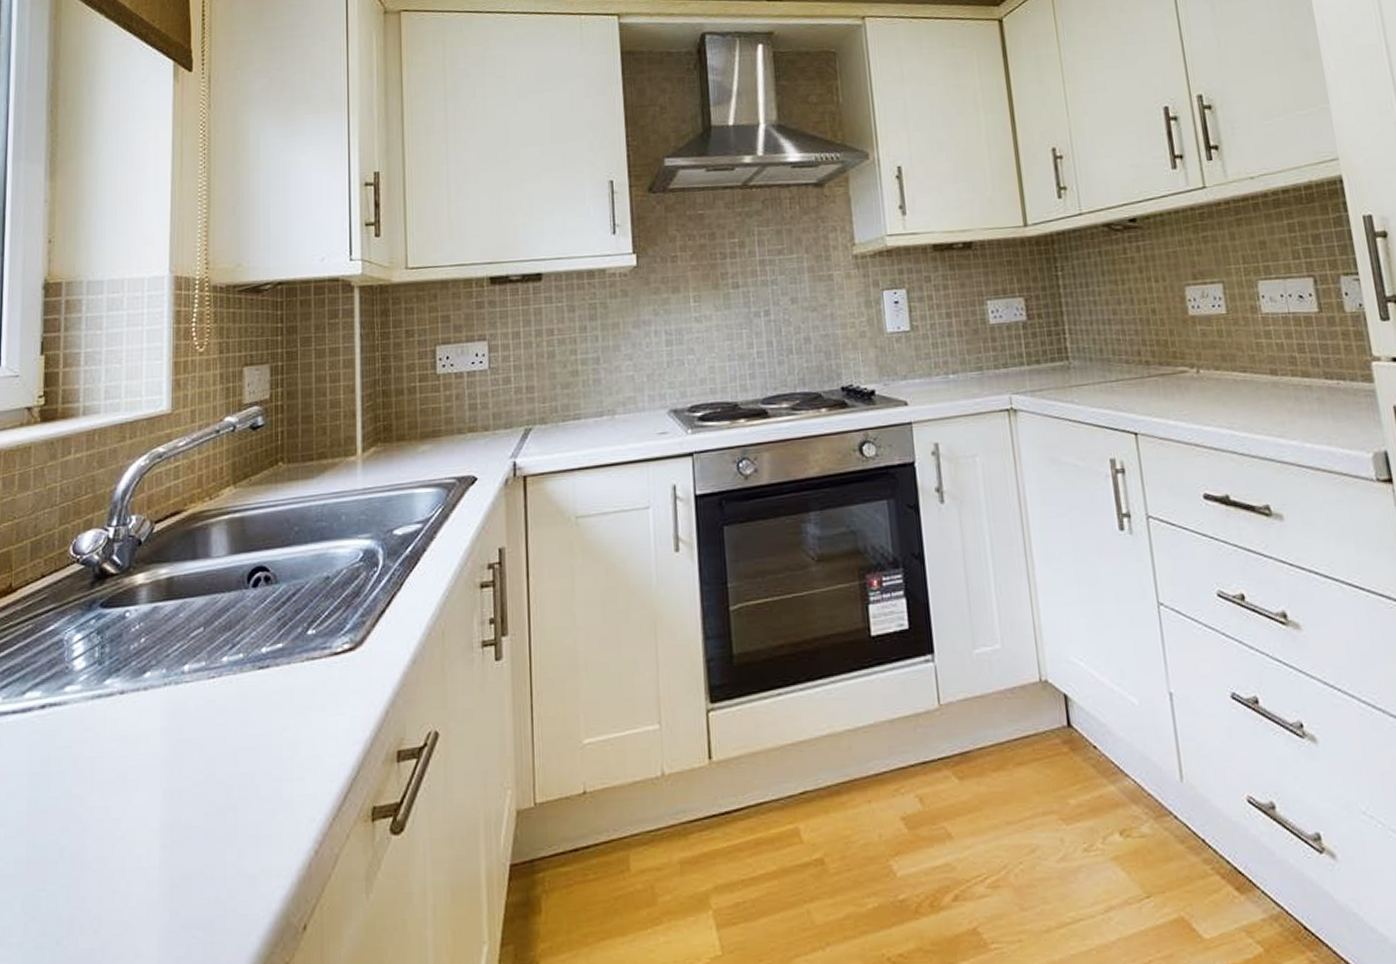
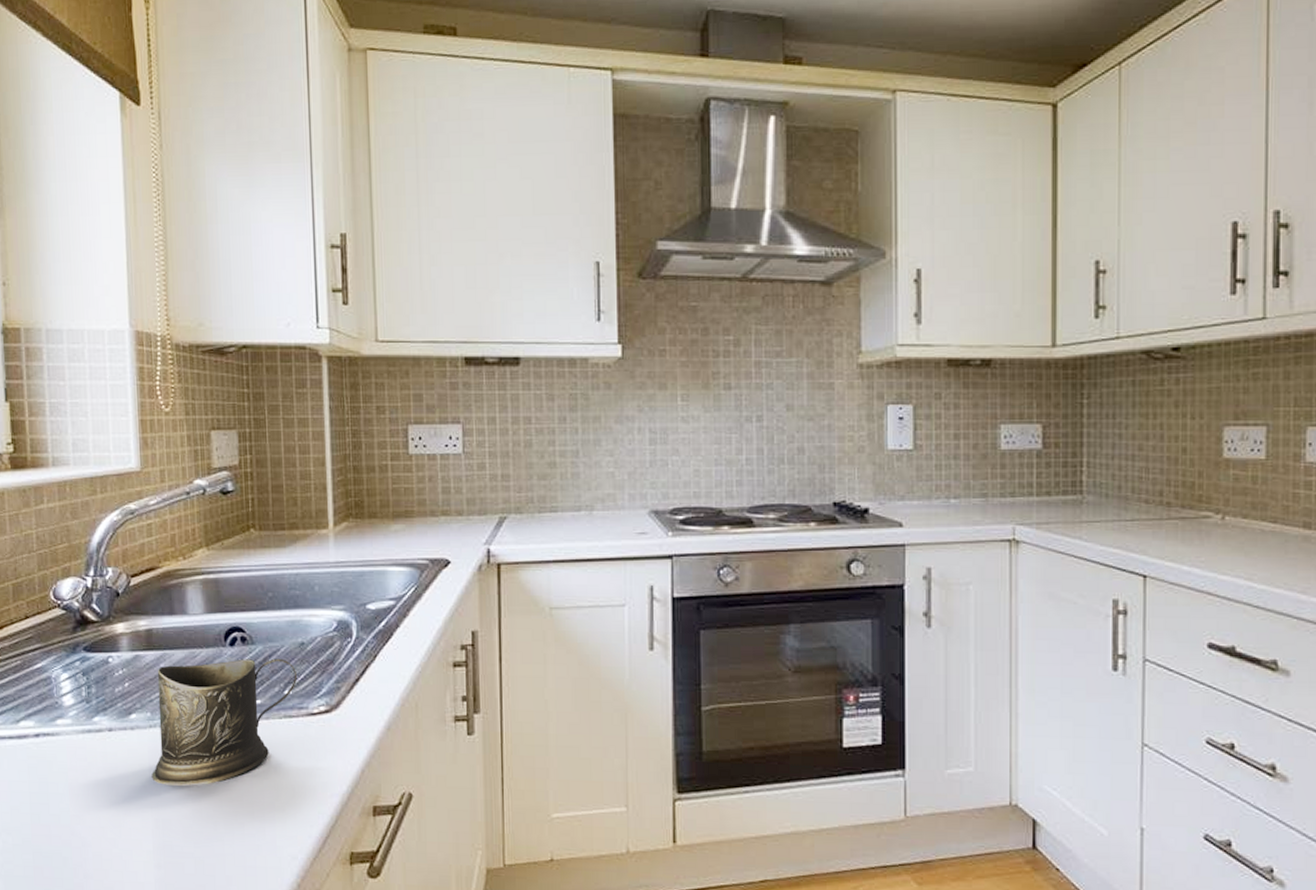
mug: none [163,596,320,751] -> present [151,658,297,787]

